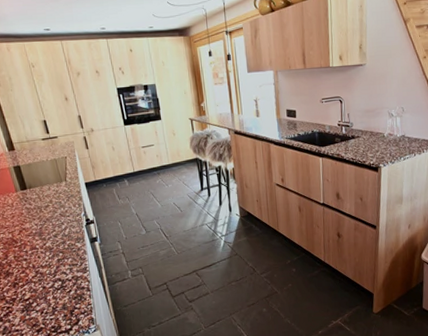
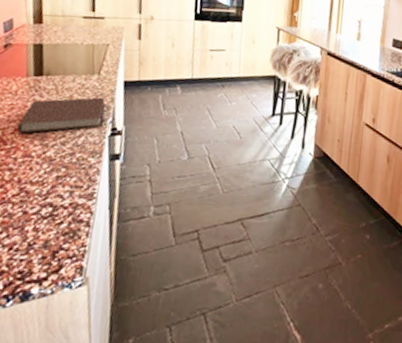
notebook: none [21,198,79,233] -> present [17,97,105,134]

